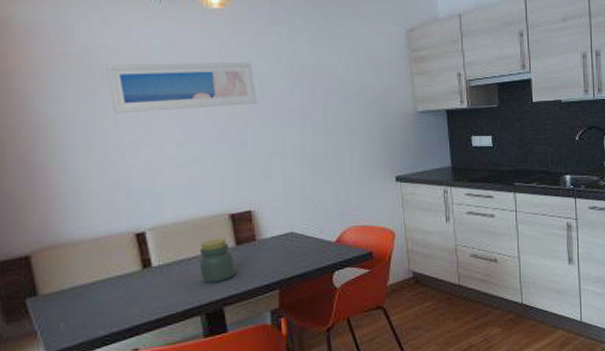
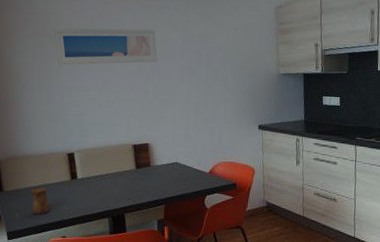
cup: none [83,283,114,323] -> present [32,187,51,215]
jar: present [199,238,235,283] -> none [109,162,135,195]

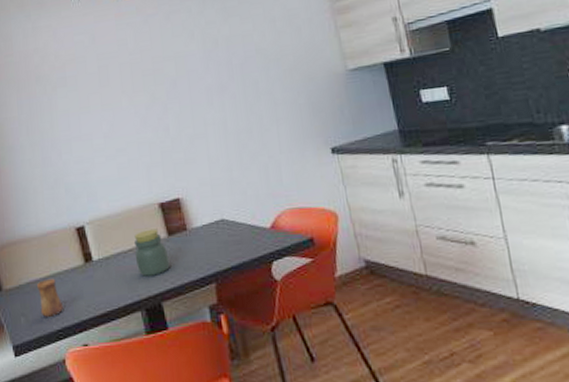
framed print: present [54,28,157,65] -> none [40,44,174,113]
jar: none [109,162,135,195] -> present [134,228,170,276]

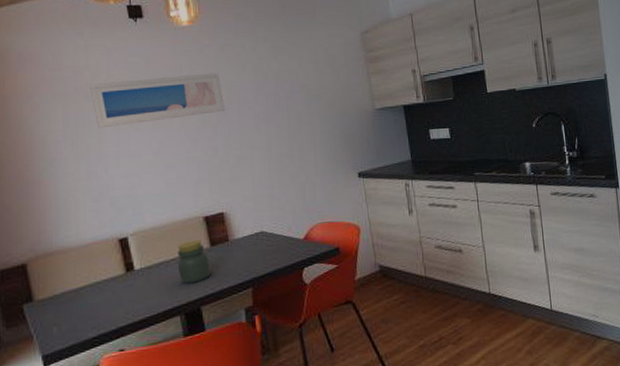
cup: present [37,278,64,317] -> none [73,287,101,326]
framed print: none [40,44,174,113] -> present [90,73,225,128]

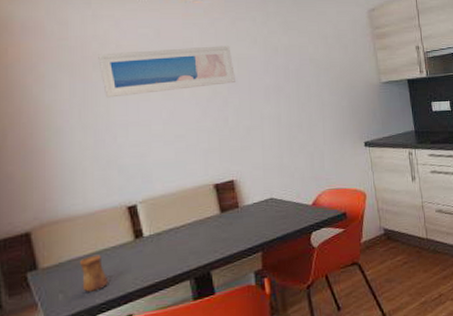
cup: none [73,287,101,326] -> present [80,255,109,292]
jar: present [177,240,211,284] -> none [187,206,221,249]

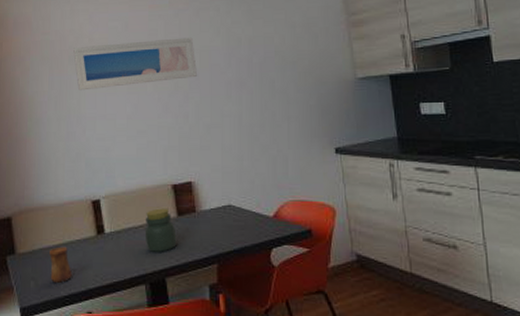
jar: none [187,206,221,249] -> present [144,208,177,252]

